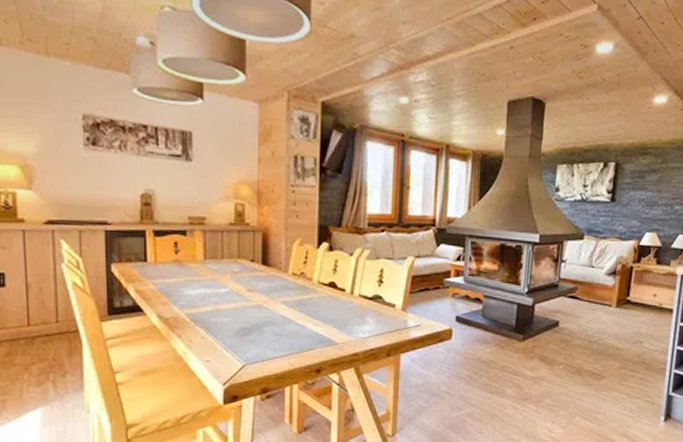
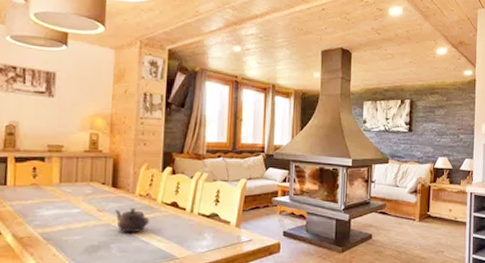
teapot: none [267,289,306,316] -> present [115,209,150,233]

